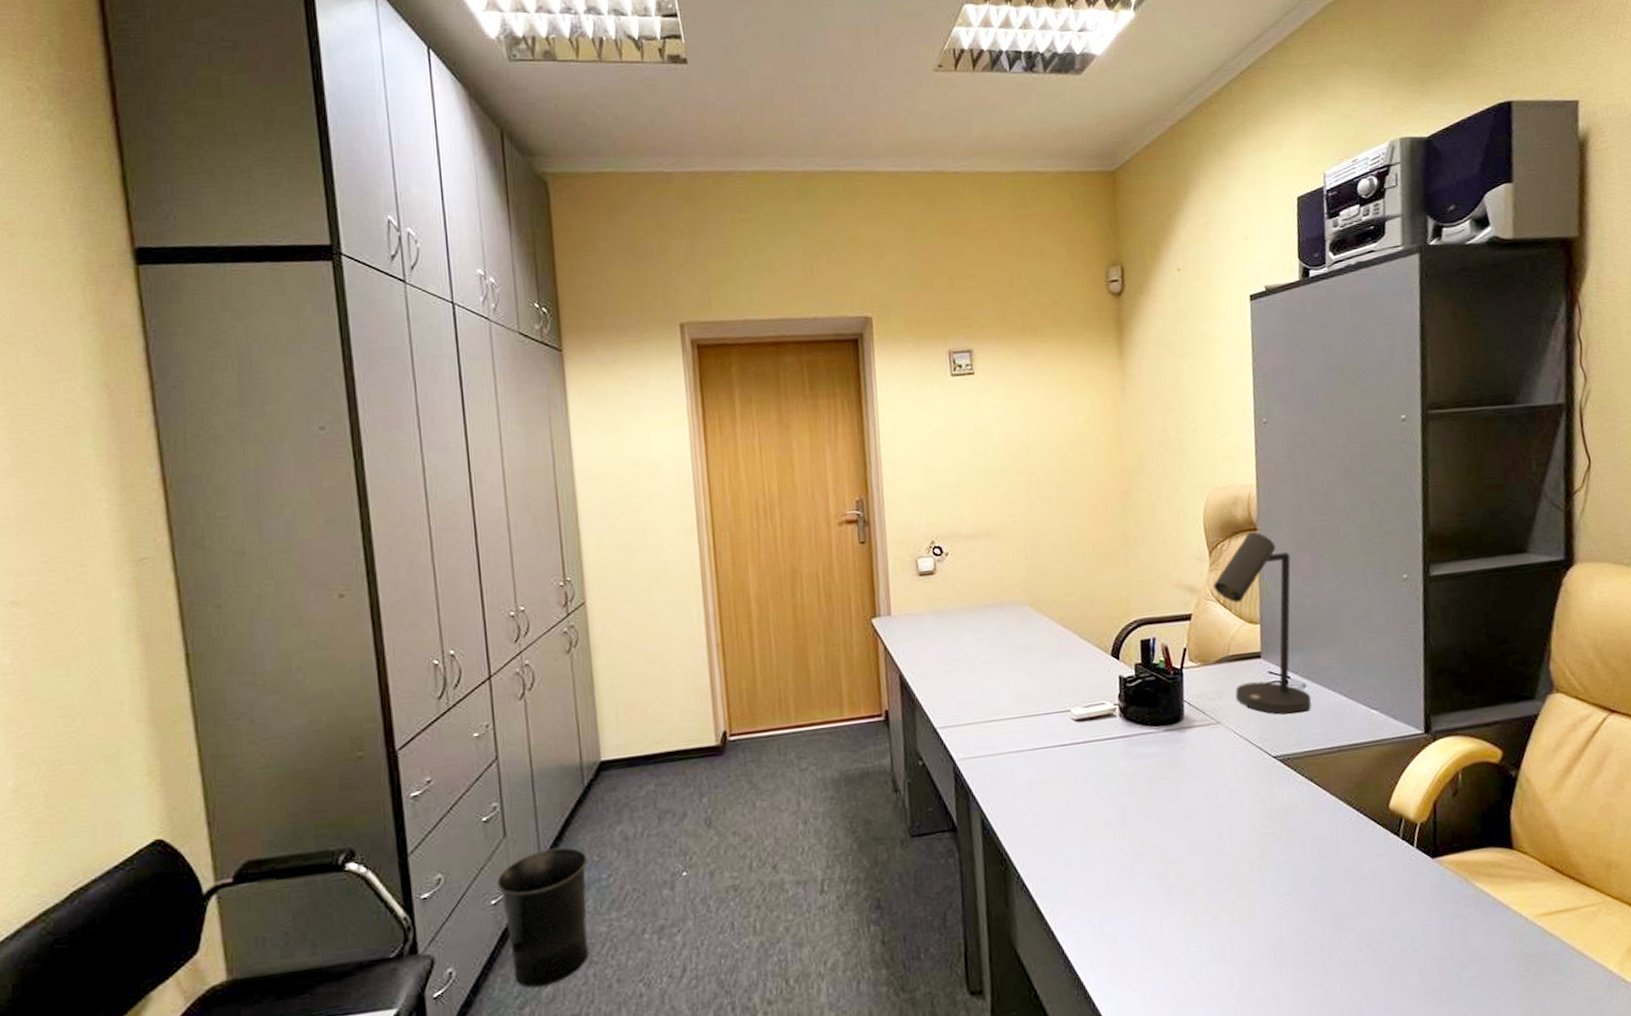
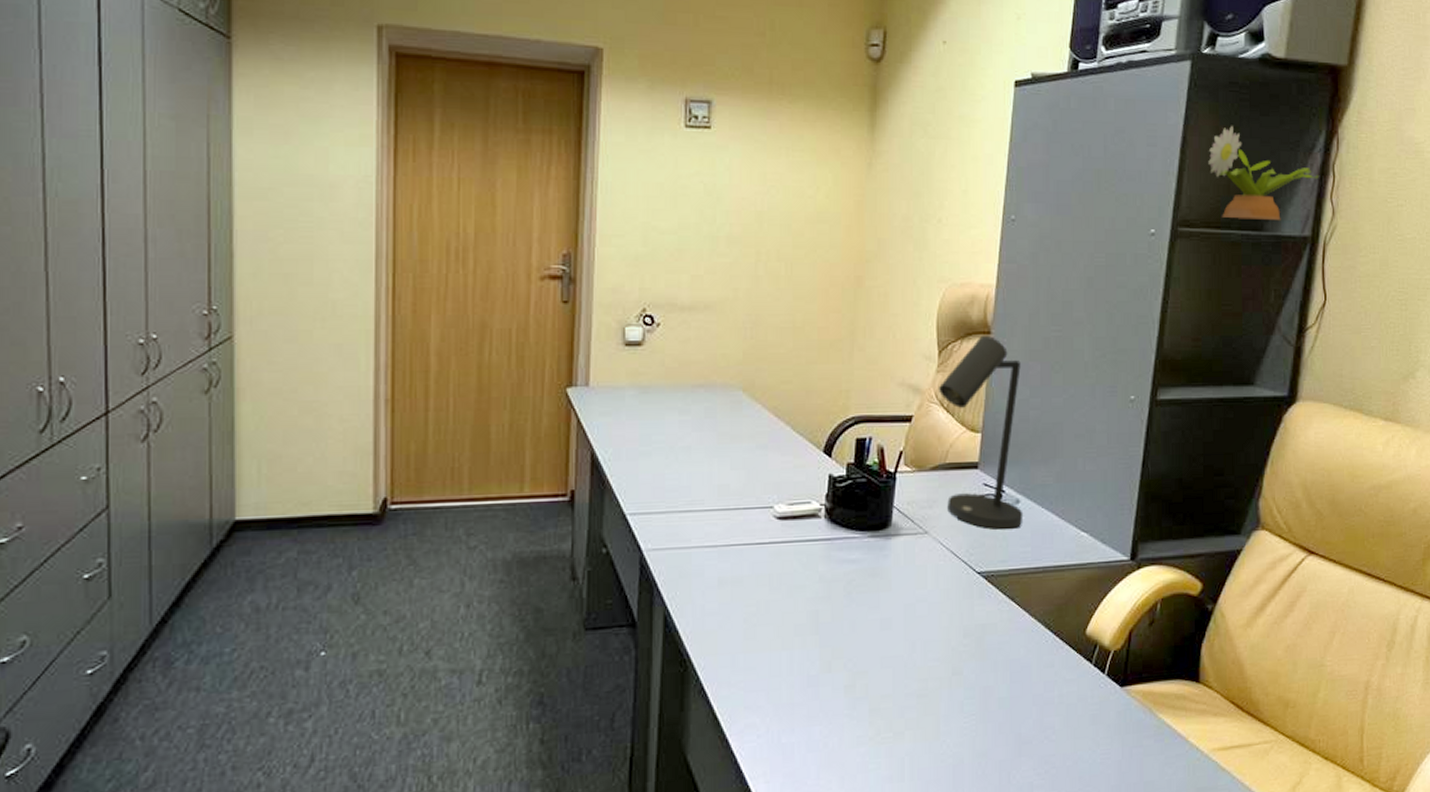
waste bin: present [496,846,589,988] -> none [94,614,209,771]
decorative plant: none [1449,308,1565,397] -> present [1208,125,1319,221]

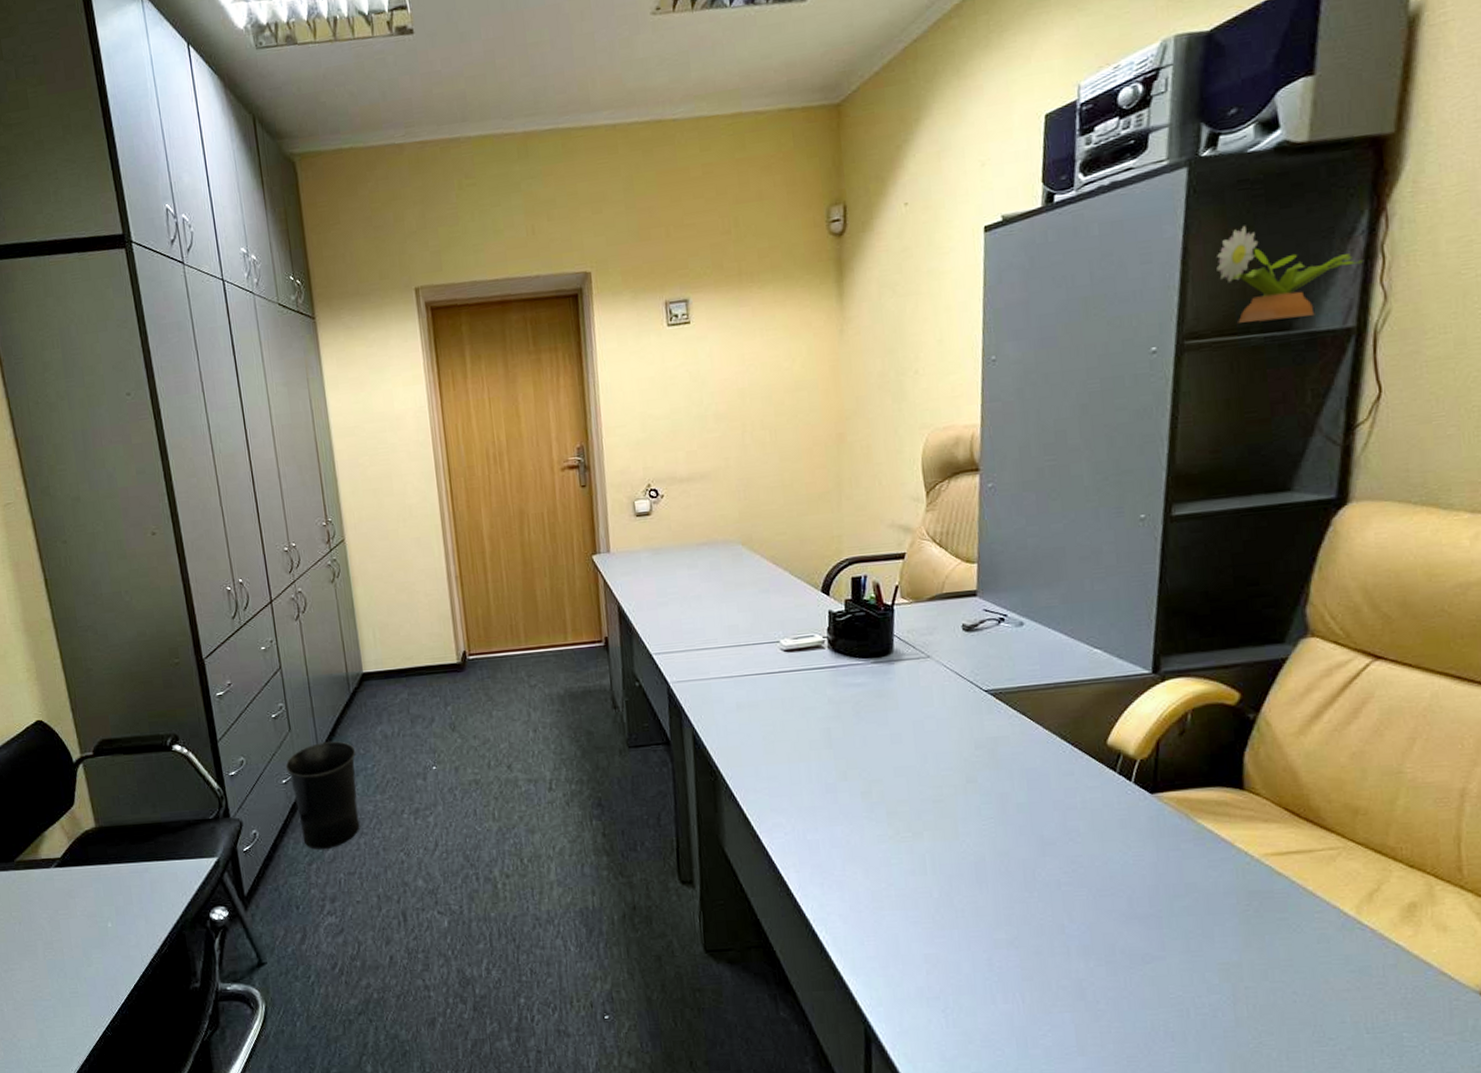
waste bin: none [94,614,209,771] -> present [285,741,360,849]
desk lamp: present [938,335,1024,531] -> none [928,472,1029,651]

